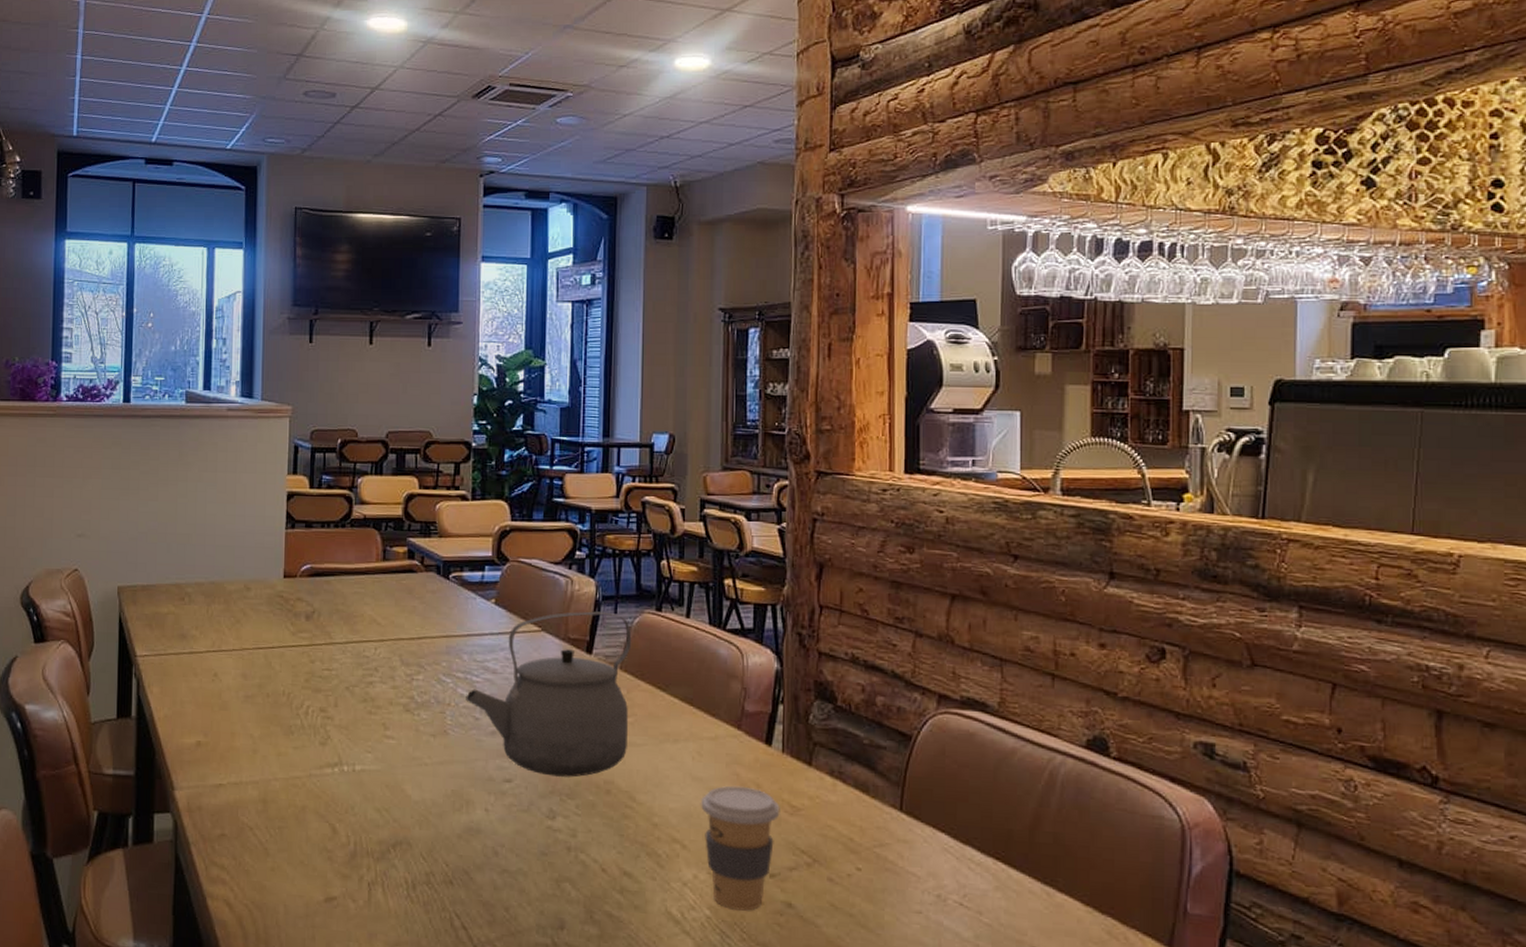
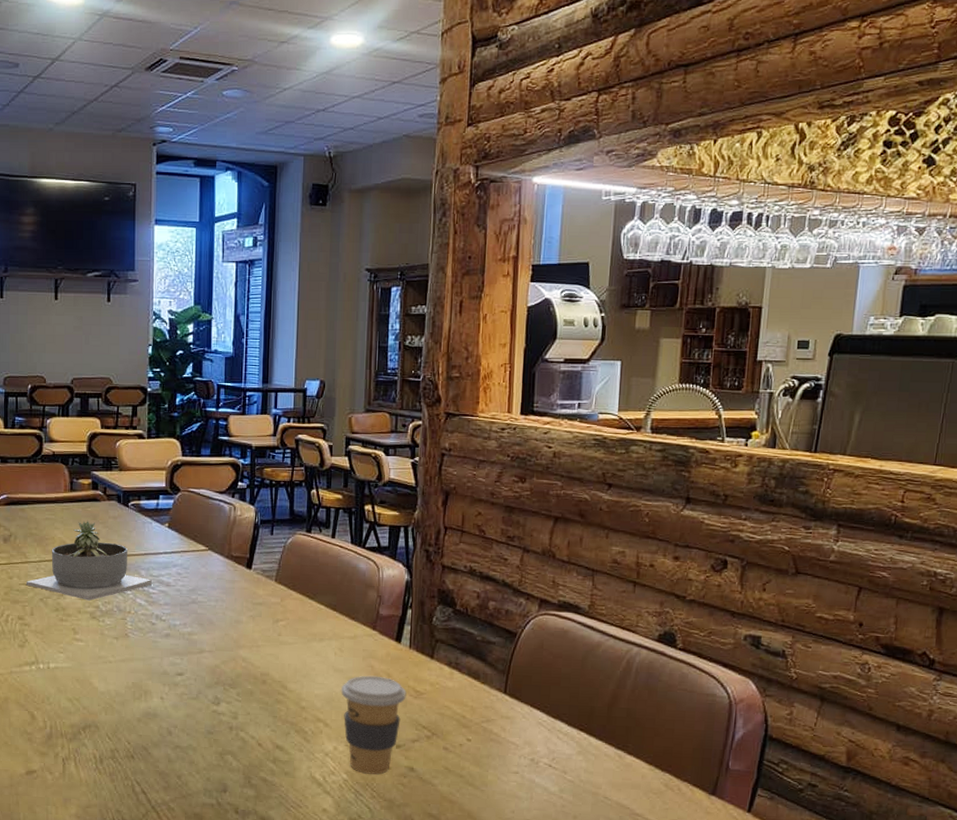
succulent planter: none [329,594,476,690] -> present [26,520,152,601]
tea kettle: present [466,611,632,777] -> none [144,533,285,671]

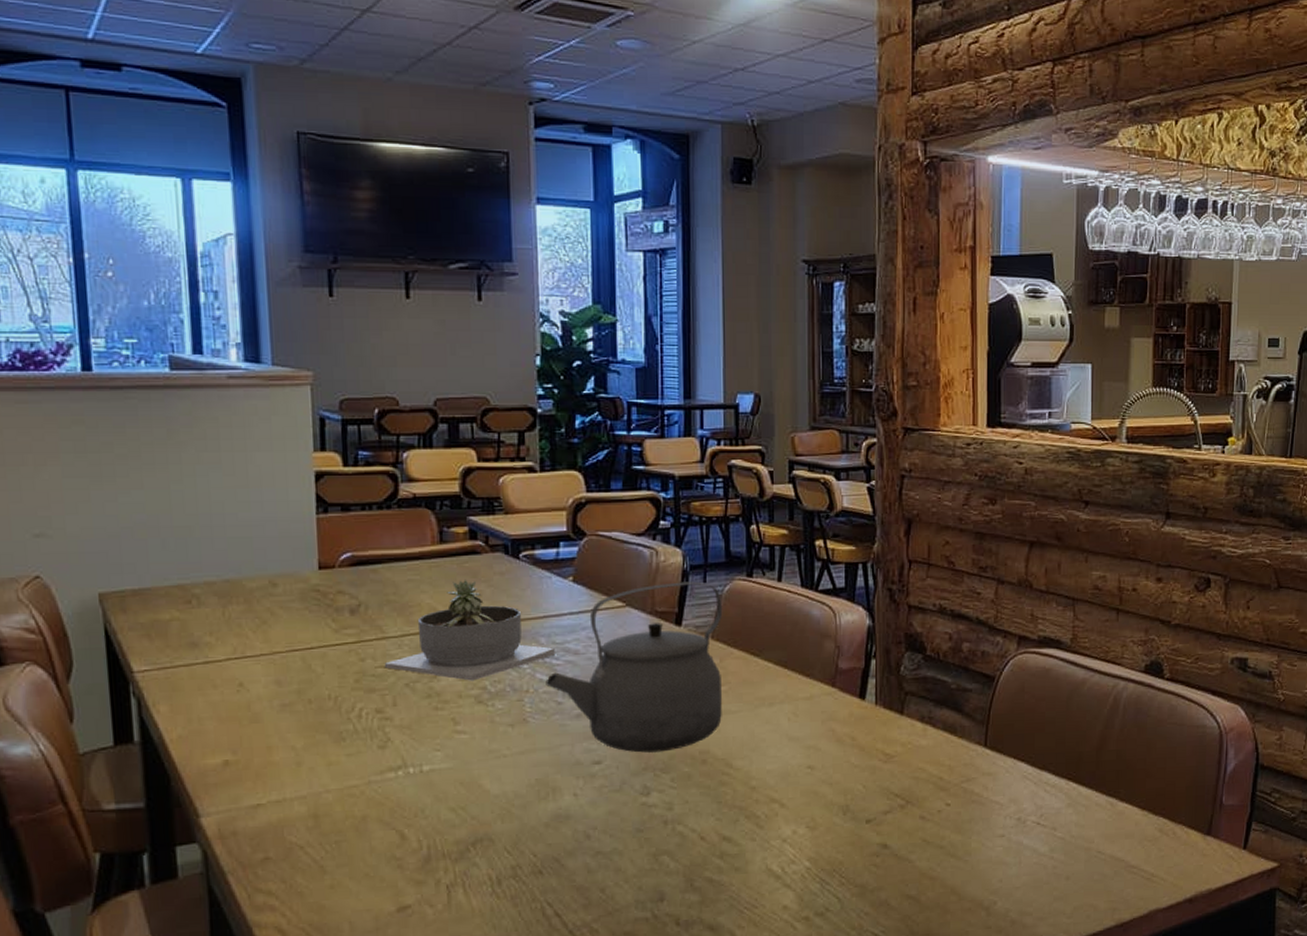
tea kettle: none [144,533,285,671] -> present [546,581,723,753]
coffee cup: present [340,675,407,775] -> none [797,741,875,859]

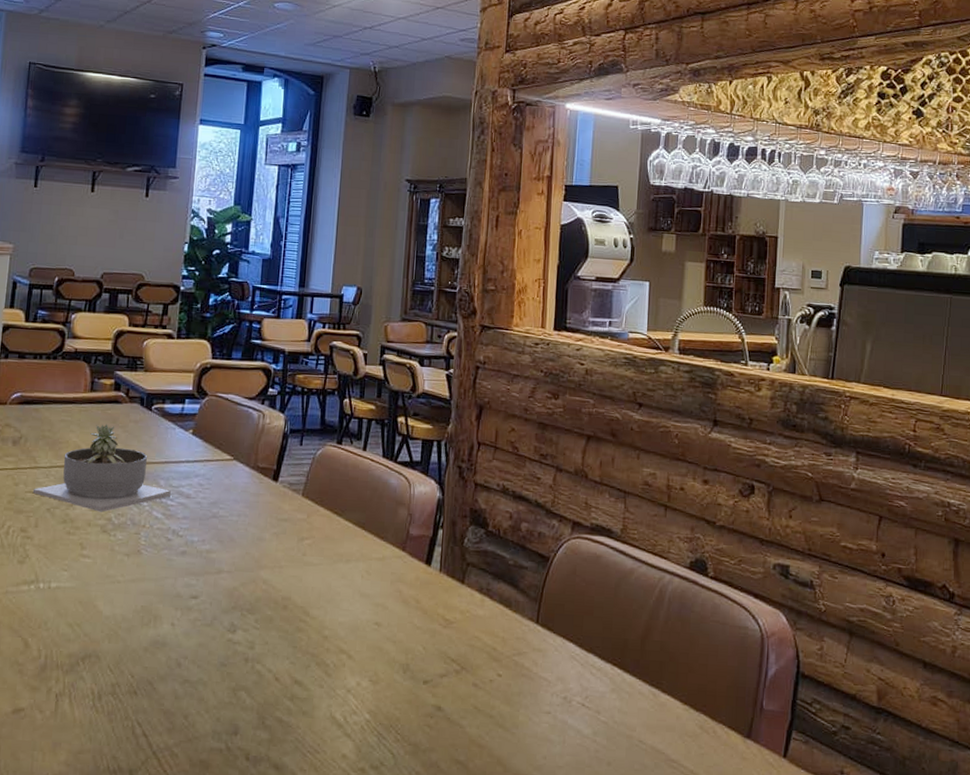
tea kettle: present [546,581,723,753] -> none [160,443,314,594]

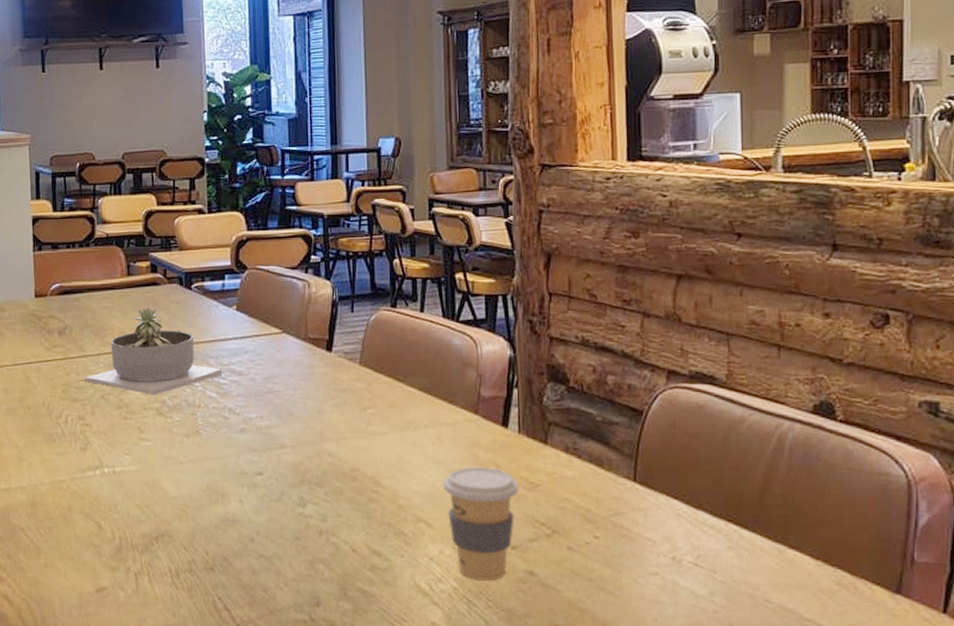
coffee cup: none [366,601,436,715] -> present [442,466,519,582]

